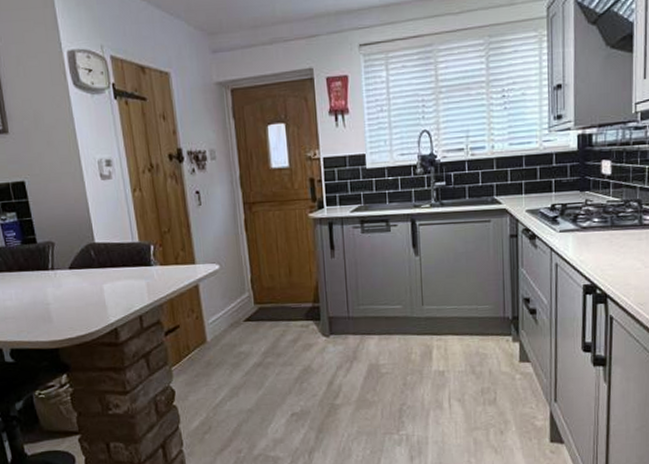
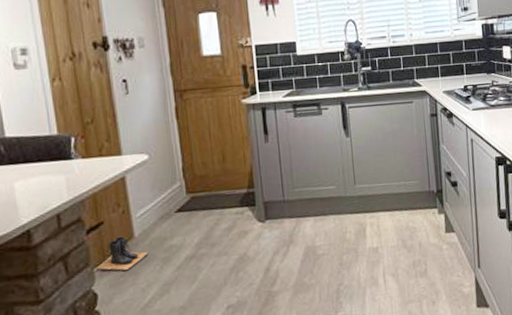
boots: none [173,340,220,372] -> present [96,236,149,271]

